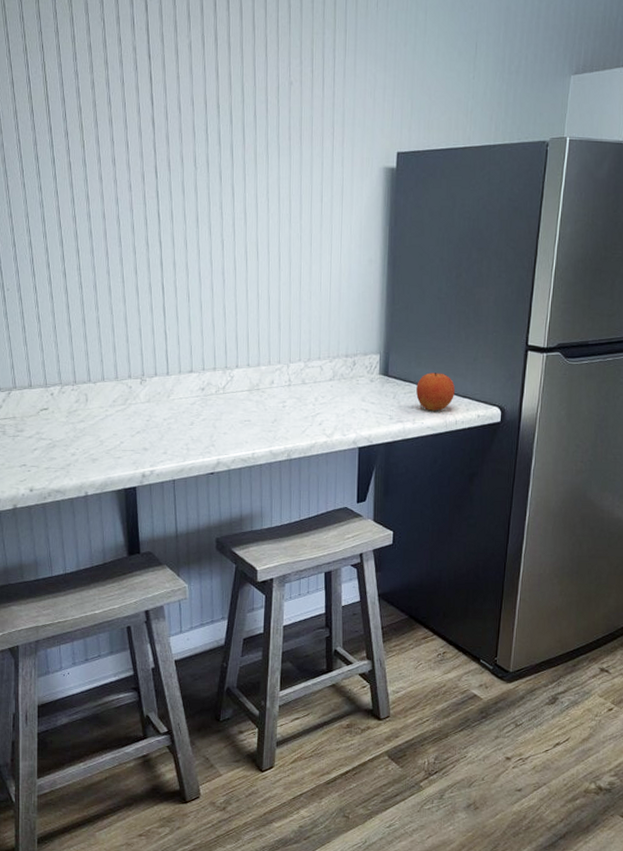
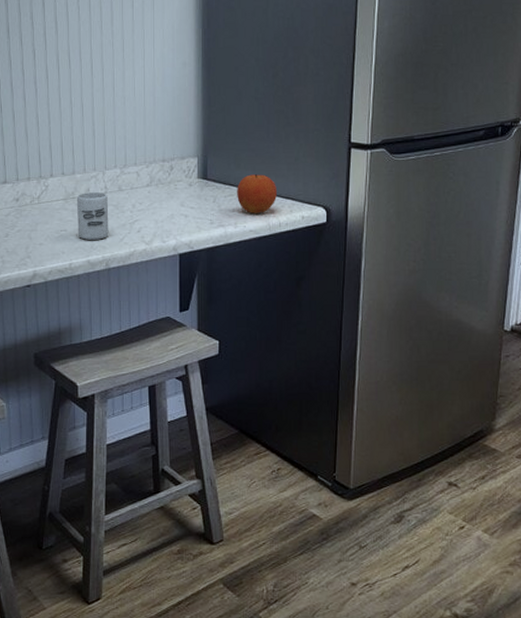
cup: none [260,384,292,431] -> present [76,192,109,240]

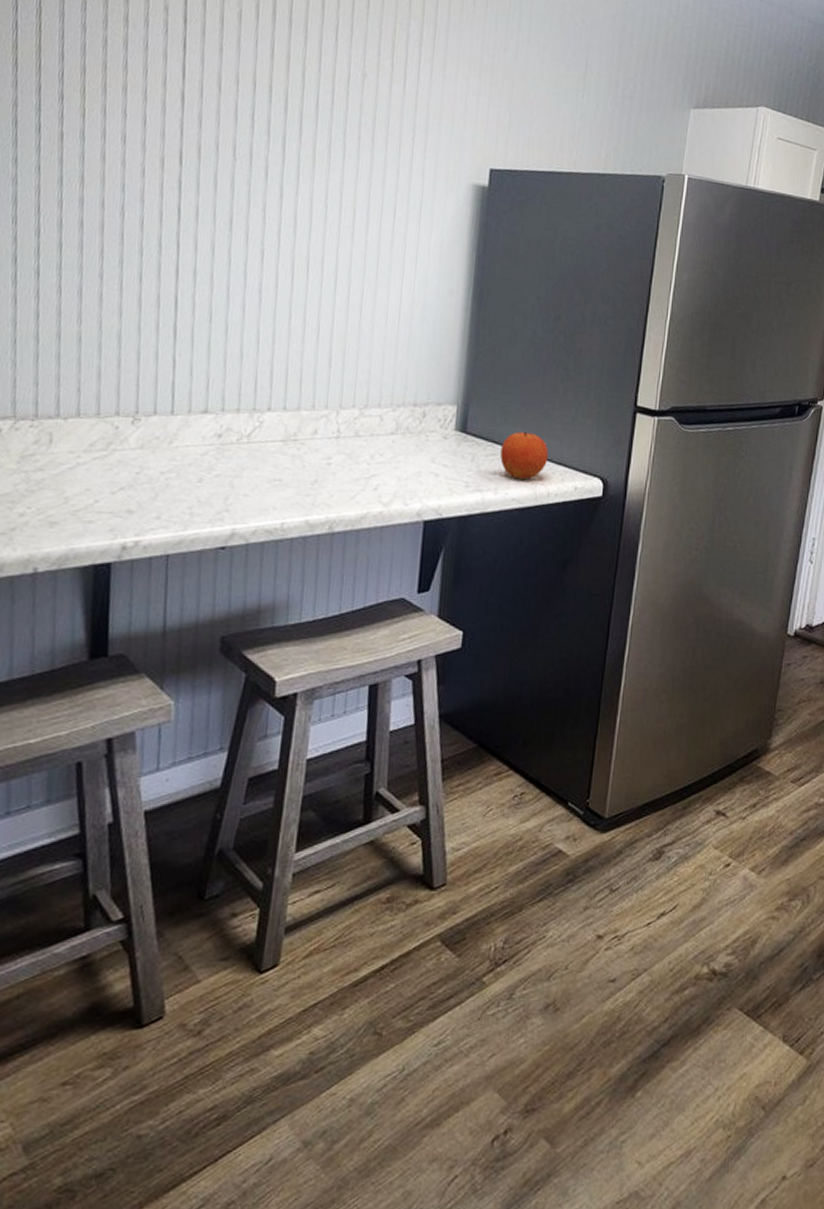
cup: present [76,192,109,240] -> none [296,435,340,496]

